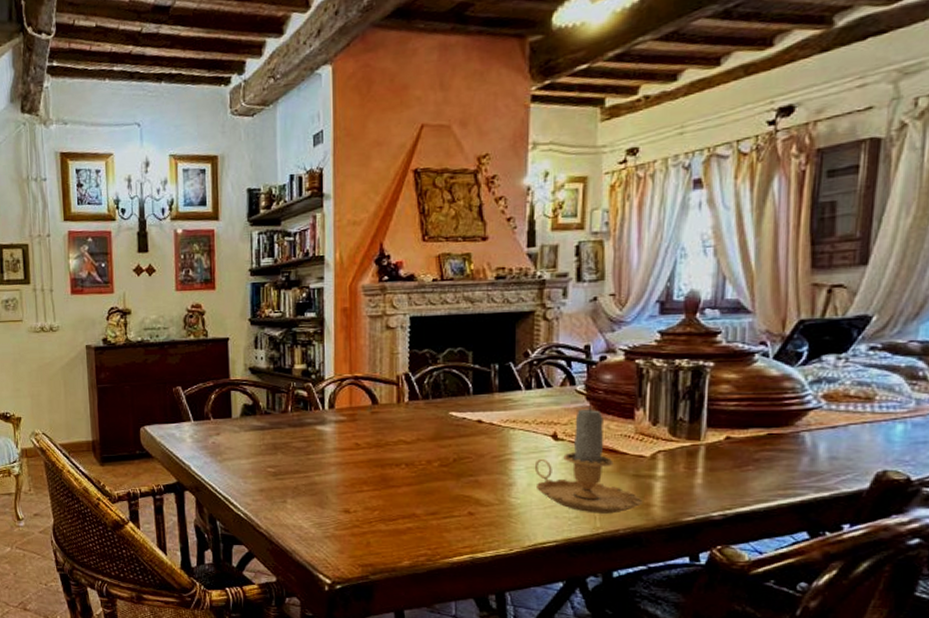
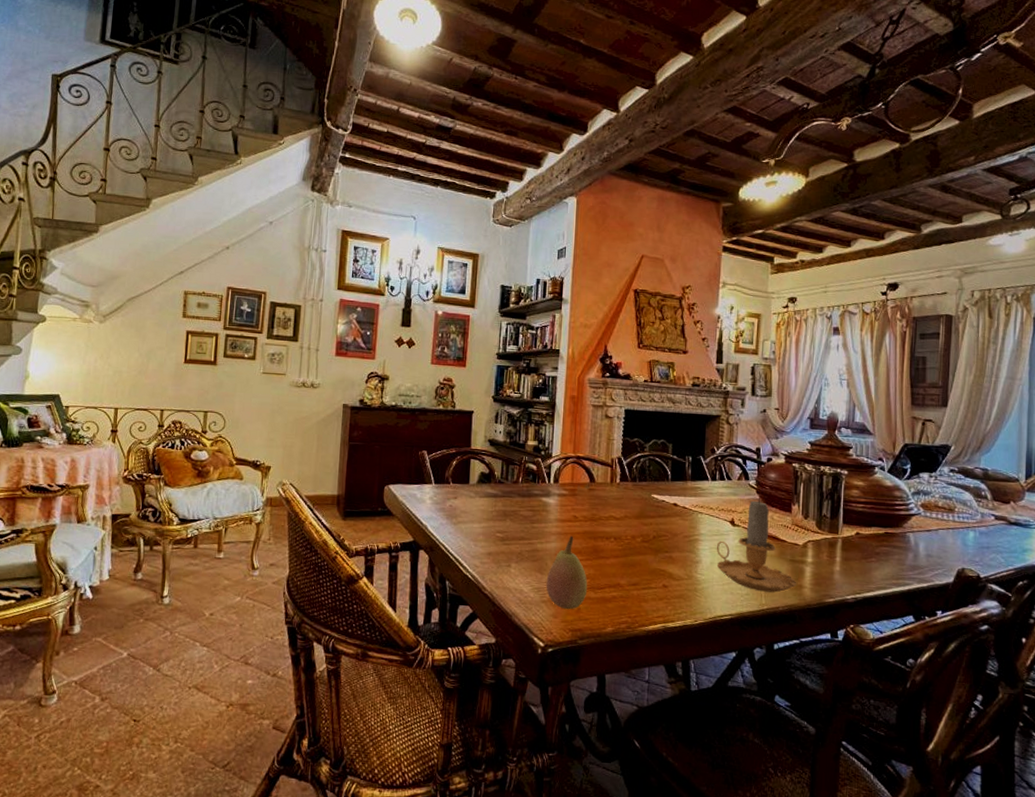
fruit: none [328,465,377,544] -> present [546,535,588,610]

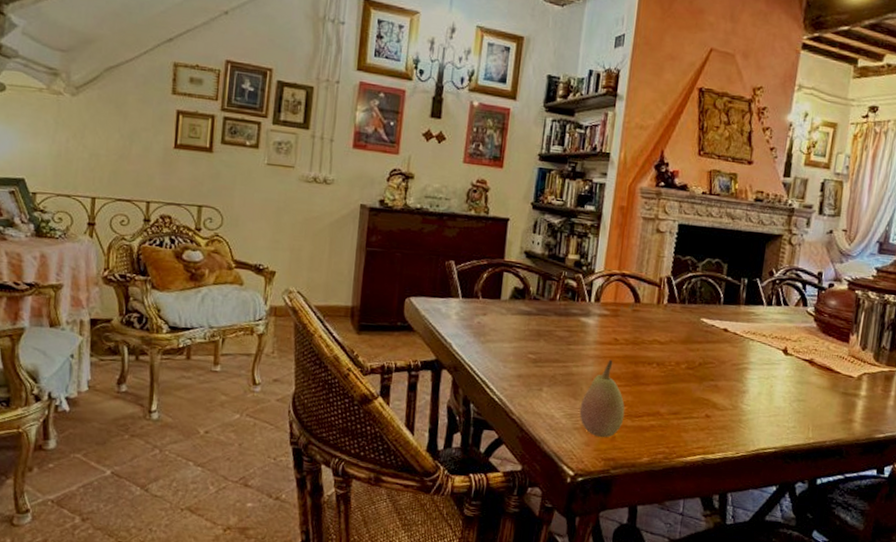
candle: present [716,497,797,593] -> none [765,325,847,426]

